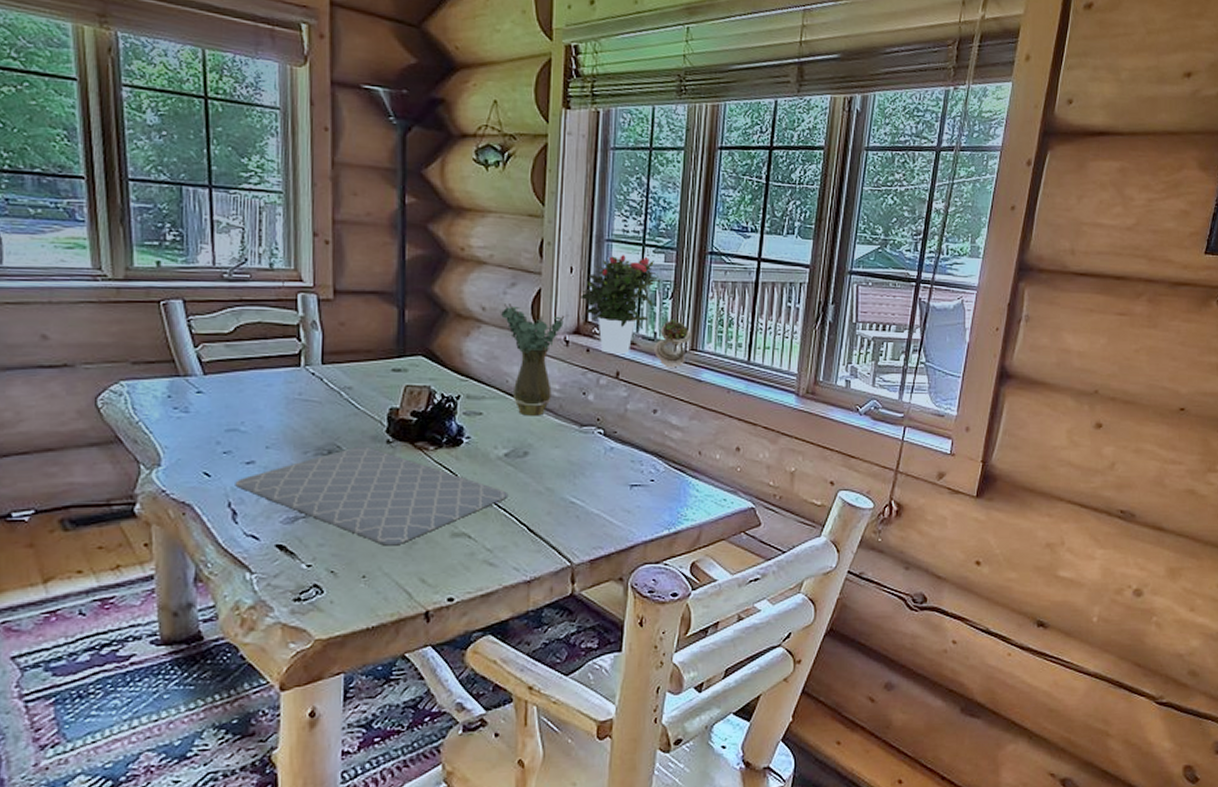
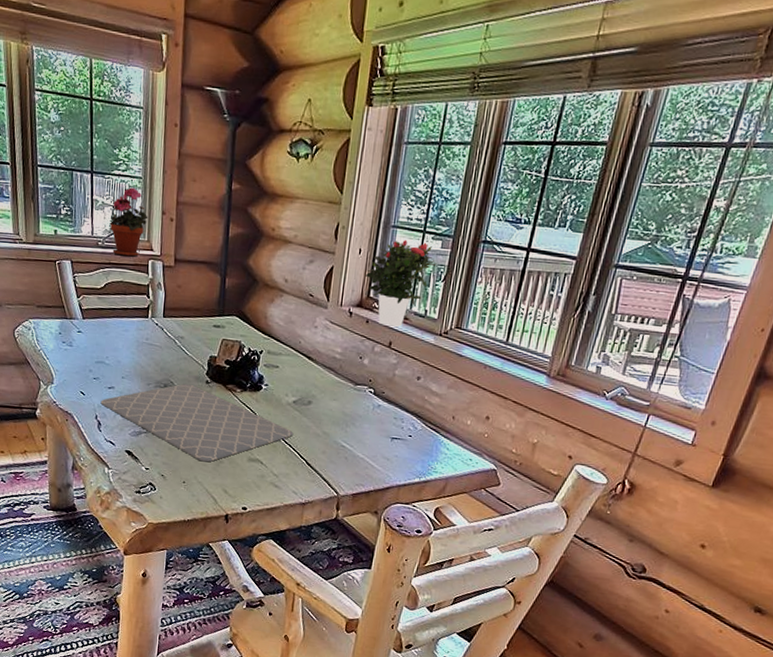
potted plant: none [240,204,294,291] -> present [110,187,148,257]
vase: present [501,304,565,416] -> none [299,277,351,373]
succulent plant: present [653,319,692,368] -> none [422,299,458,343]

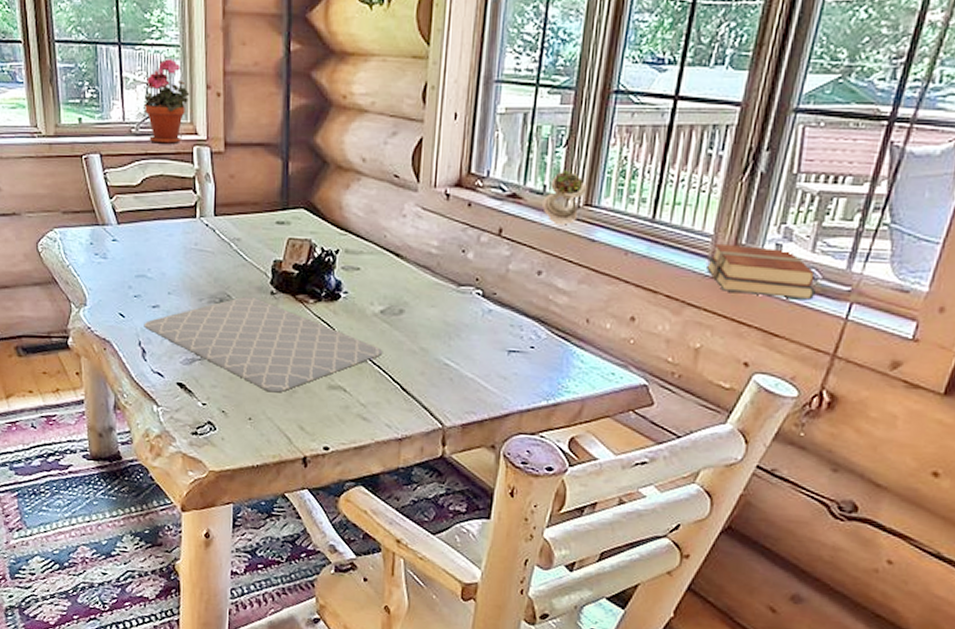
potted flower: present [364,240,438,327] -> none [463,98,557,209]
succulent plant: none [422,299,458,343] -> present [541,170,587,226]
books: none [544,363,624,411] -> present [705,243,815,300]

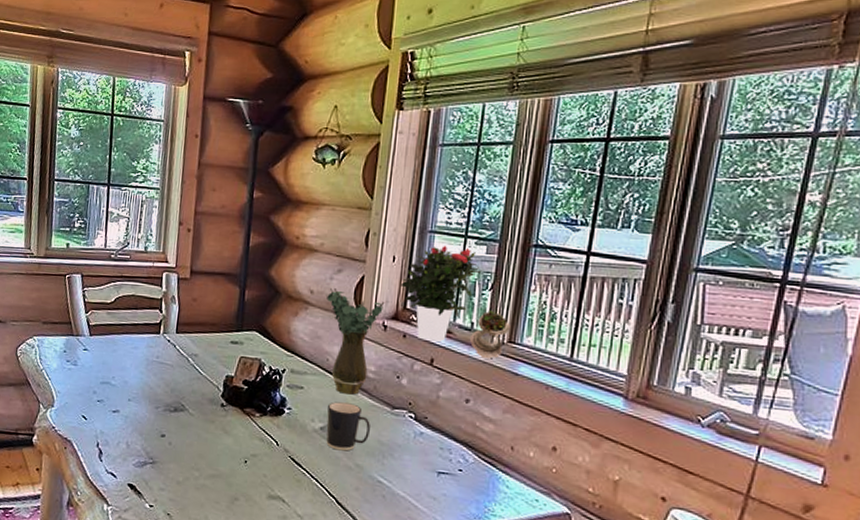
placemat: present [144,296,383,393] -> none [103,406,321,500]
potted plant: present [145,58,190,144] -> none [124,198,165,270]
vase: none [381,154,447,273] -> present [327,288,385,395]
mug: none [387,282,435,335] -> present [326,401,370,451]
potted flower: none [463,98,557,209] -> present [400,246,483,342]
books: present [705,243,815,300] -> none [620,383,725,441]

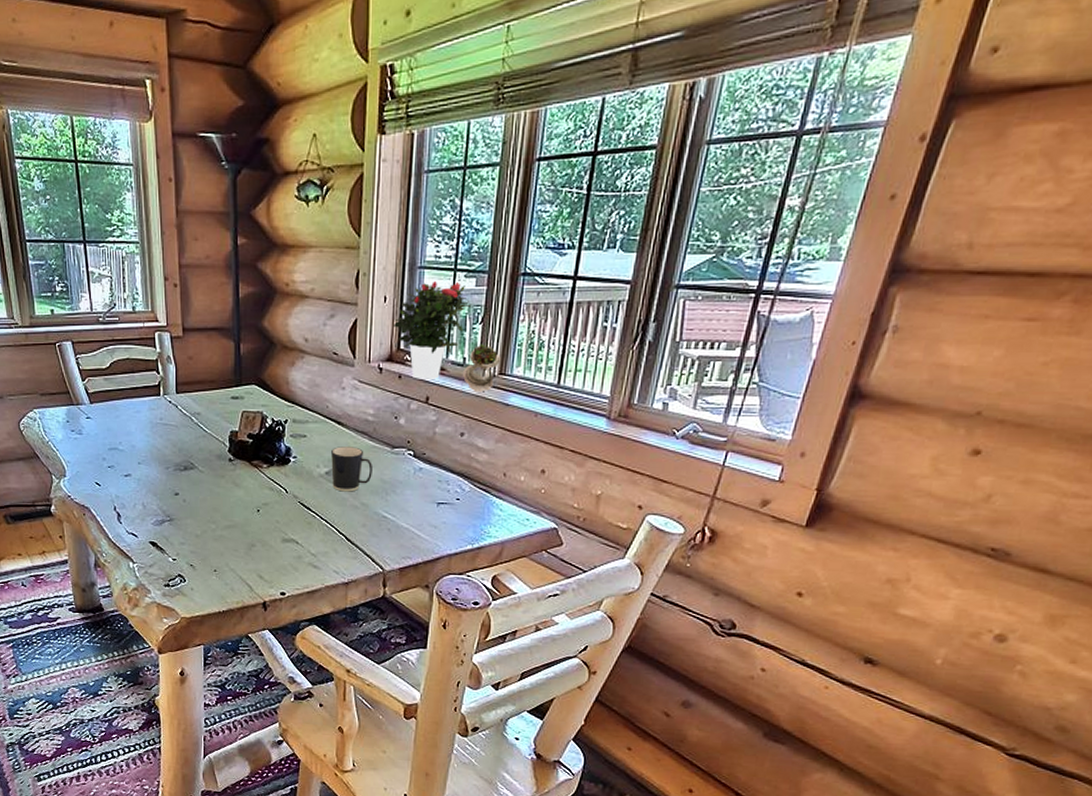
vase: present [327,288,385,395] -> none [322,335,379,438]

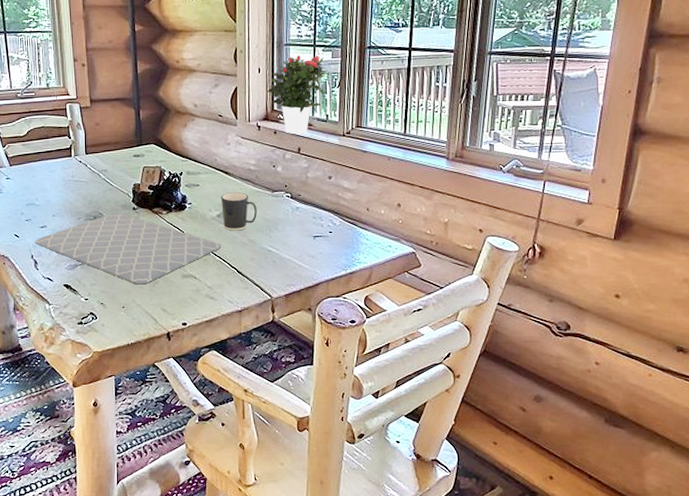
placemat: none [118,463,329,547] -> present [35,212,222,285]
succulent plant: present [462,344,501,392] -> none [326,103,357,143]

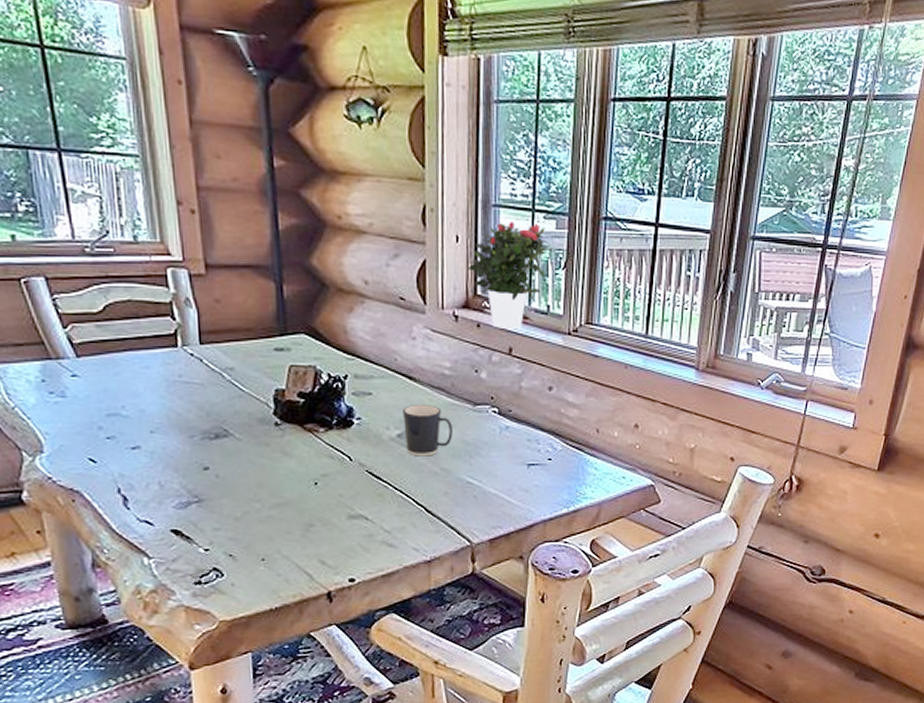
placemat: present [35,212,222,285] -> none [122,429,404,529]

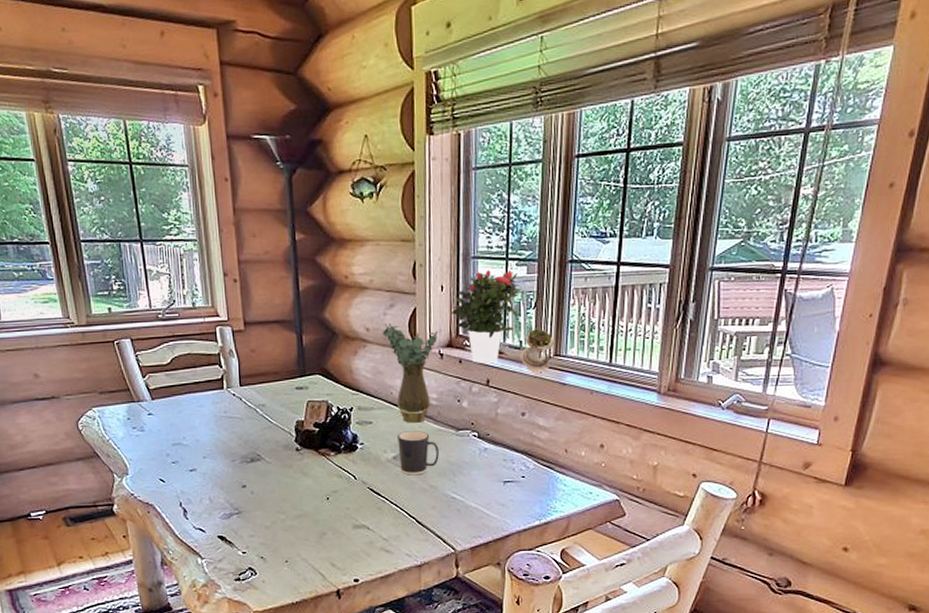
vase: none [385,277,453,395] -> present [383,324,439,423]
succulent plant: none [546,291,587,343] -> present [519,327,555,374]

